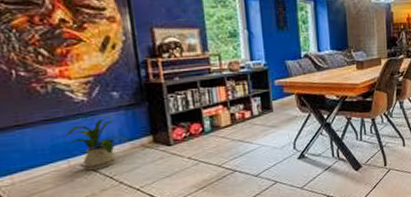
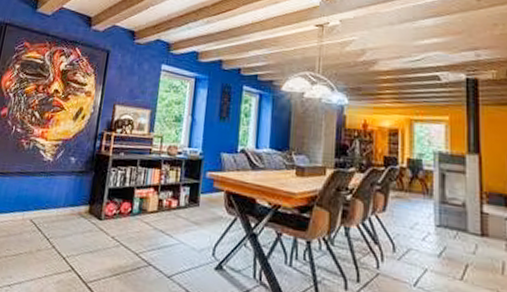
house plant: present [65,116,131,171] -> none [27,178,72,229]

